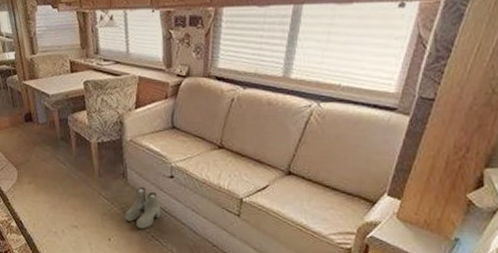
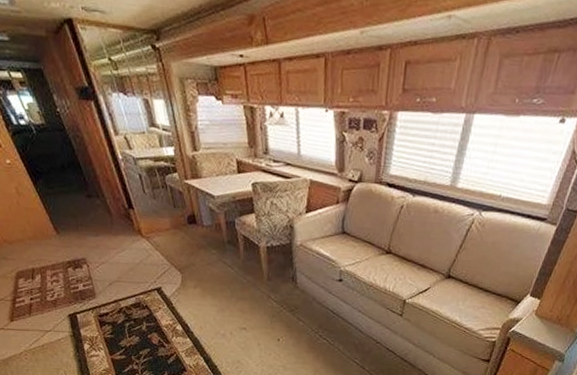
boots: present [125,186,161,229] -> none [294,290,330,329]

